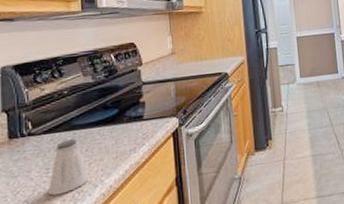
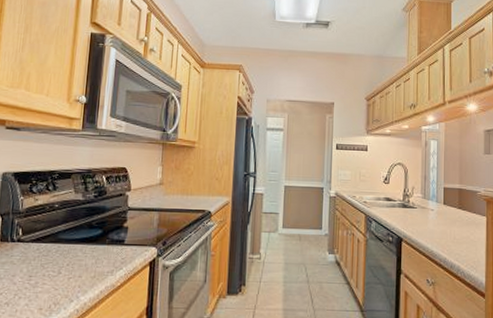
saltshaker: present [48,139,88,196] -> none [27,251,66,303]

